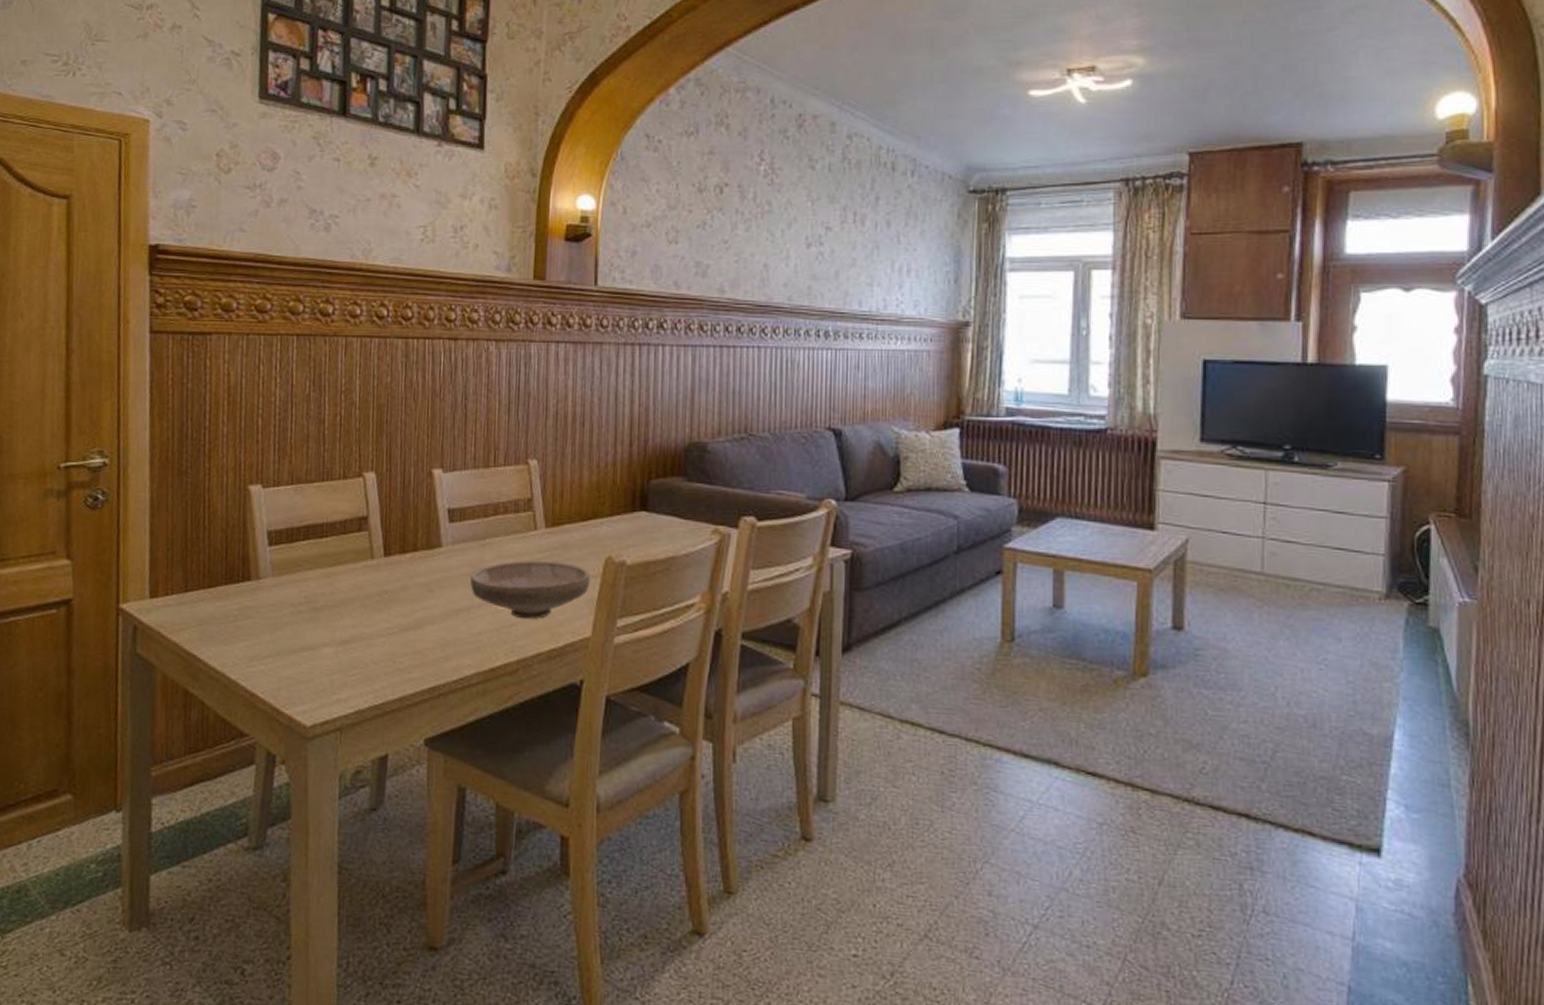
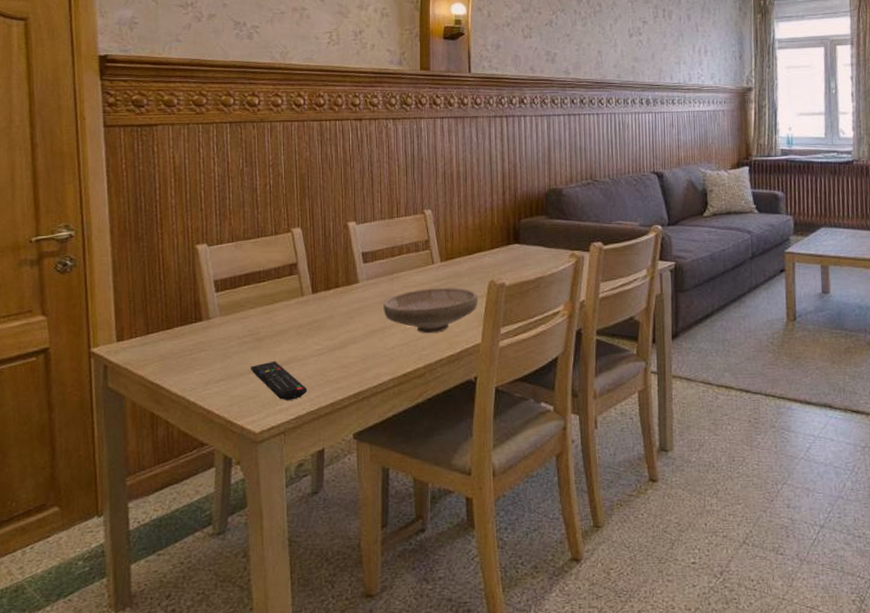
remote control: none [304,637,372,690] -> present [250,361,308,401]

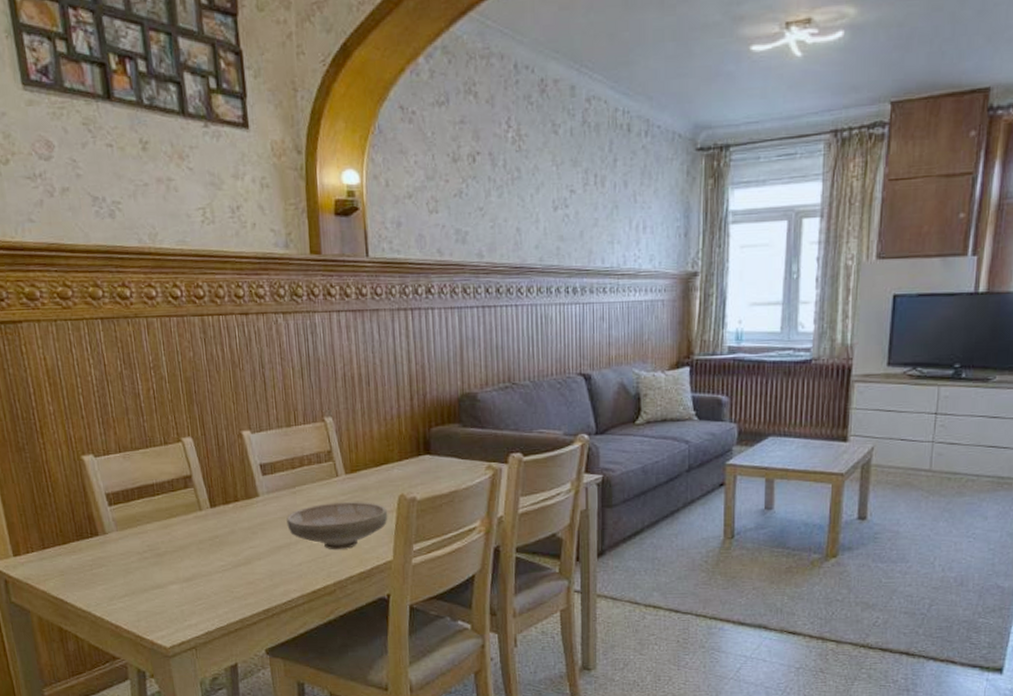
remote control: present [250,361,308,401] -> none [153,577,215,617]

